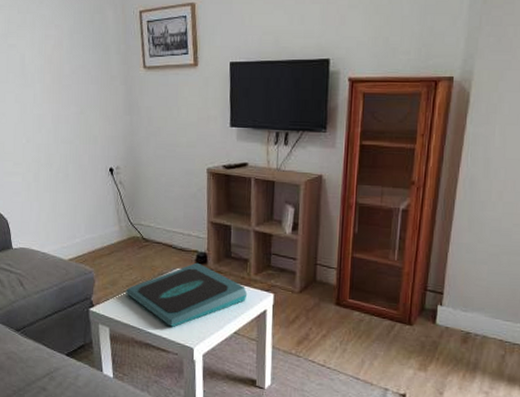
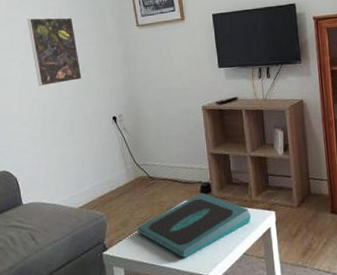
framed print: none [24,46,80,126] -> present [26,17,82,87]

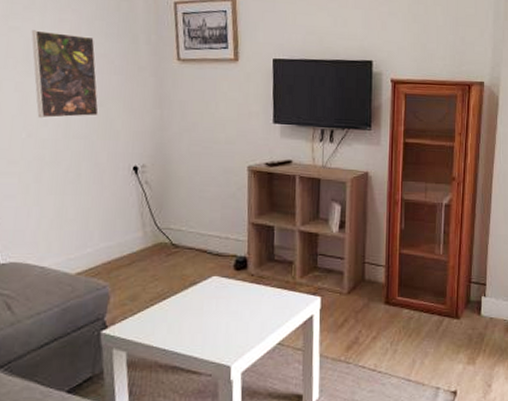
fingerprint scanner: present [137,192,252,258] -> none [149,268,293,344]

